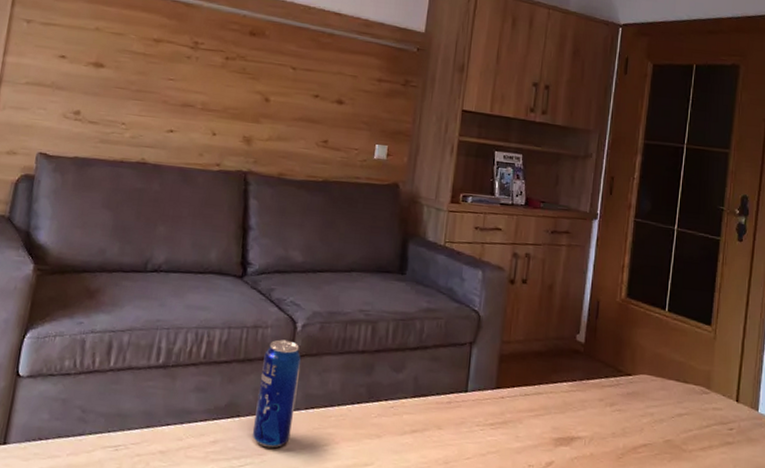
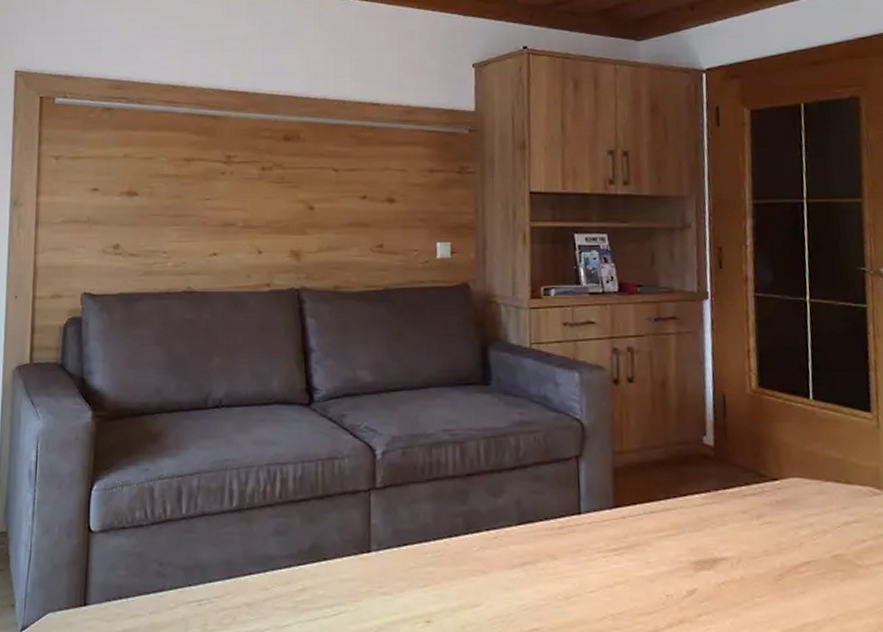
beverage can: present [252,339,302,448] -> none [342,470,386,593]

